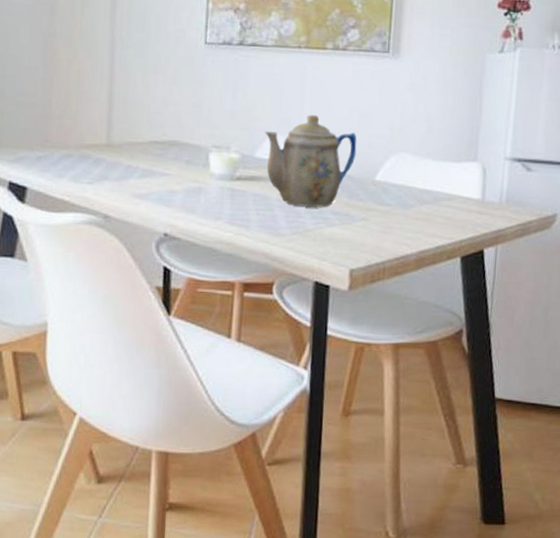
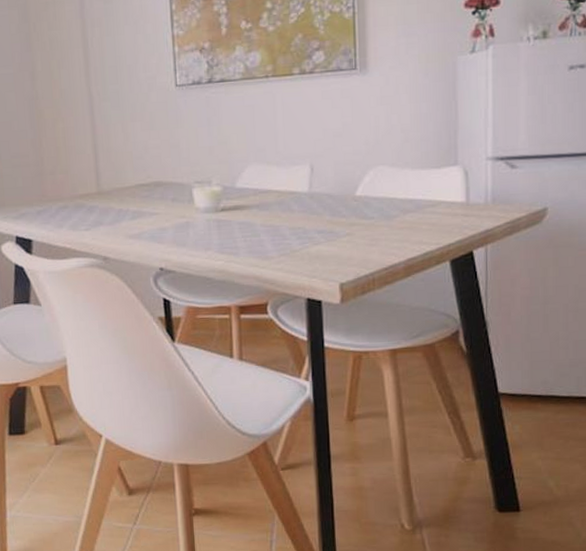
teapot: present [265,114,357,207] -> none [243,139,334,229]

